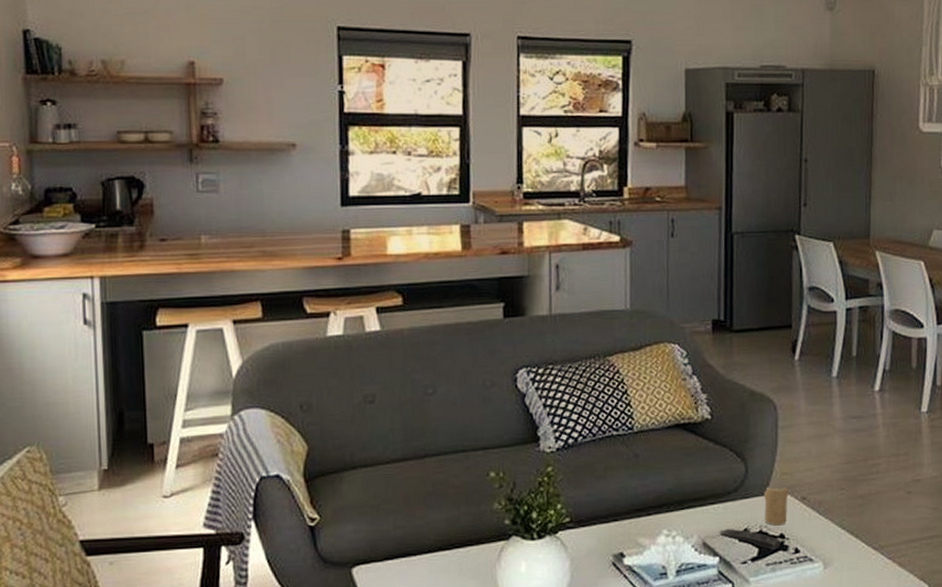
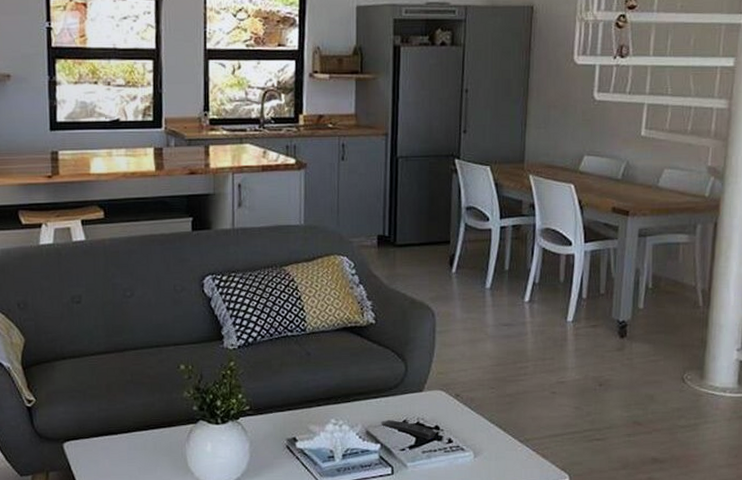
candle: present [764,487,788,526] -> none [422,385,443,419]

